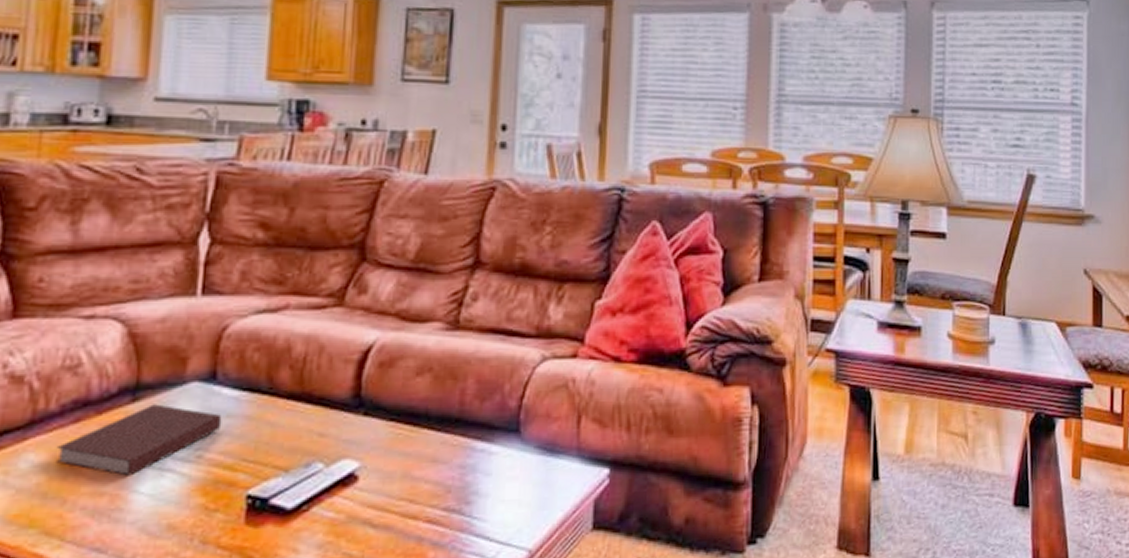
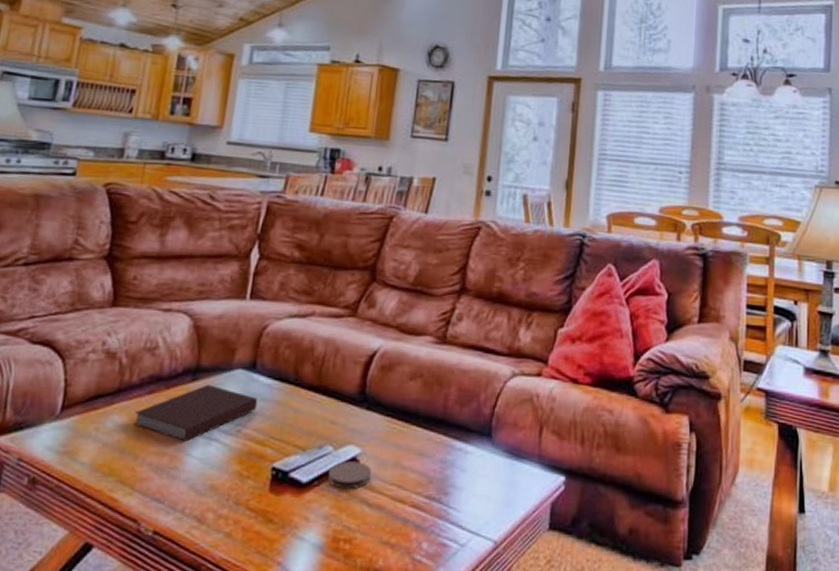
coaster: none [319,477,375,511] -> present [327,461,372,490]

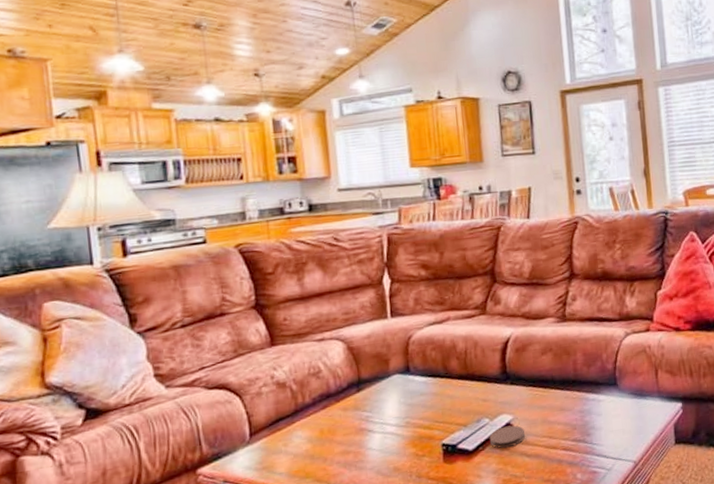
notebook: present [134,384,258,442] -> none [315,391,418,440]

